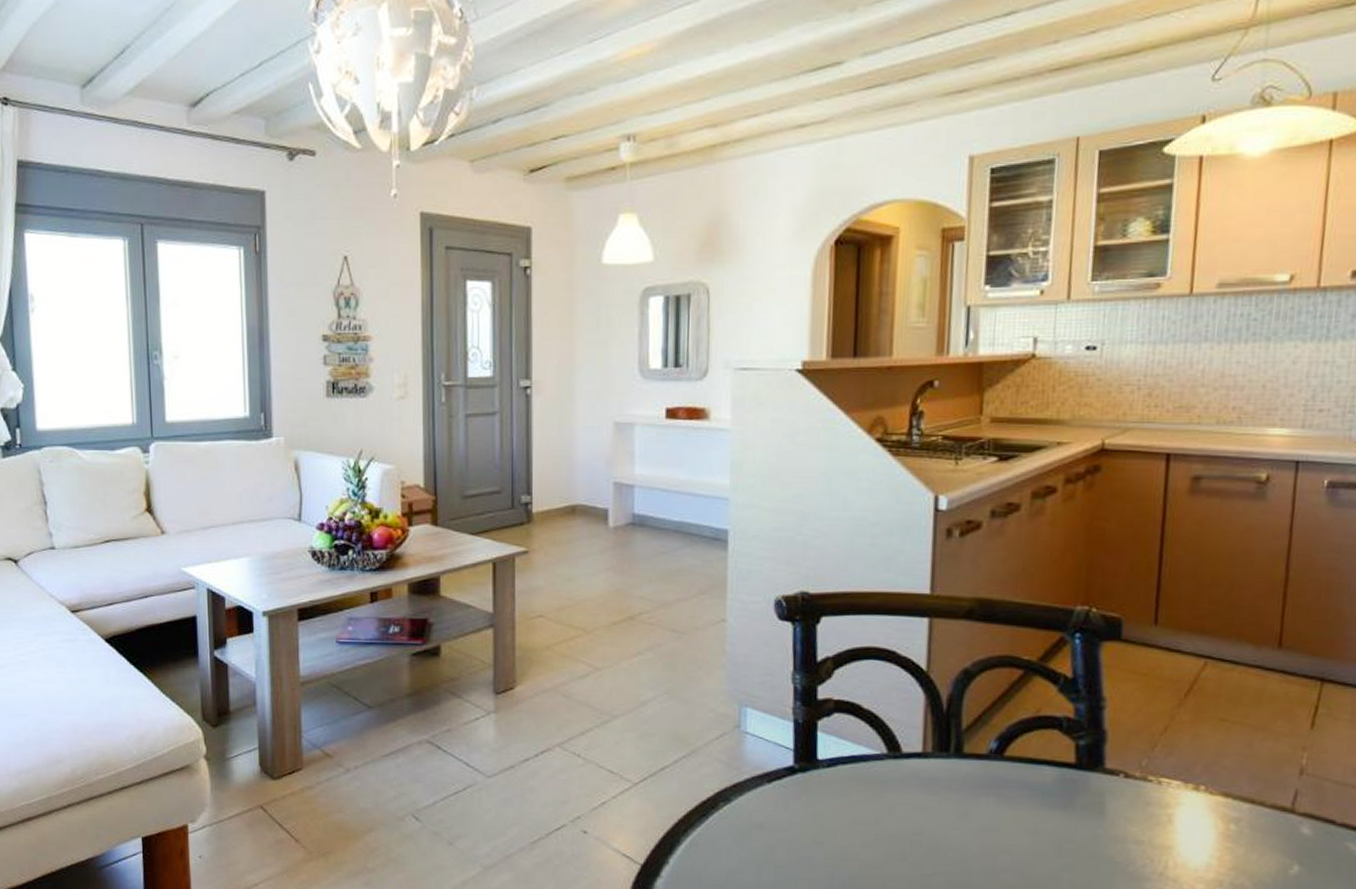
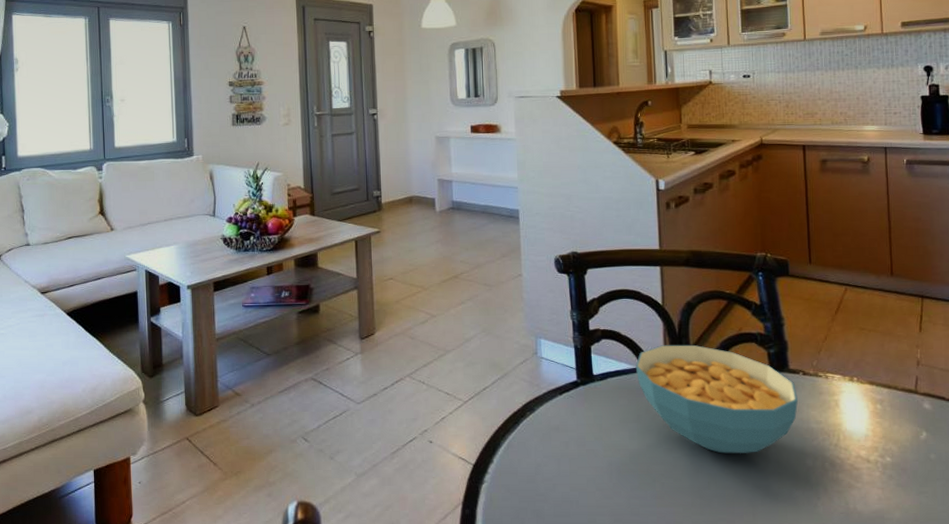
cereal bowl: none [879,725,1113,877] -> present [635,344,798,454]

